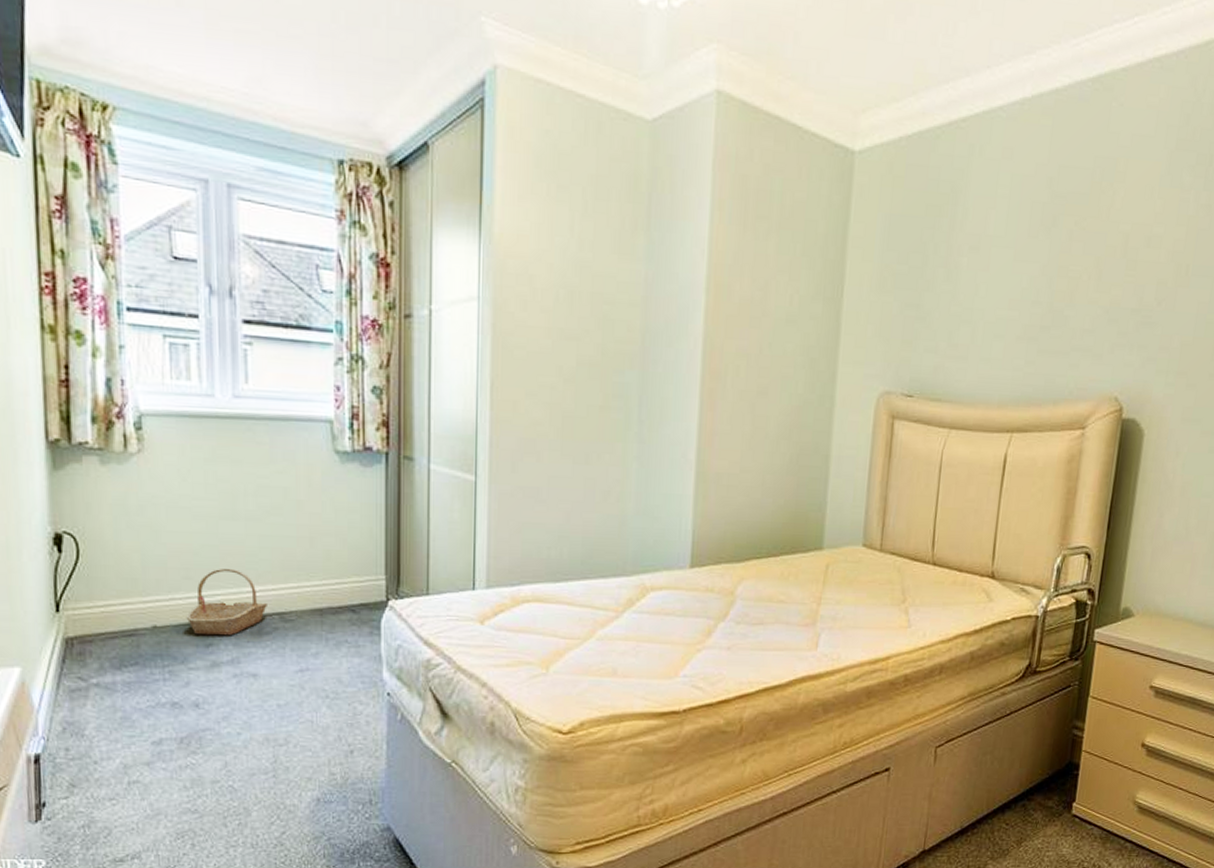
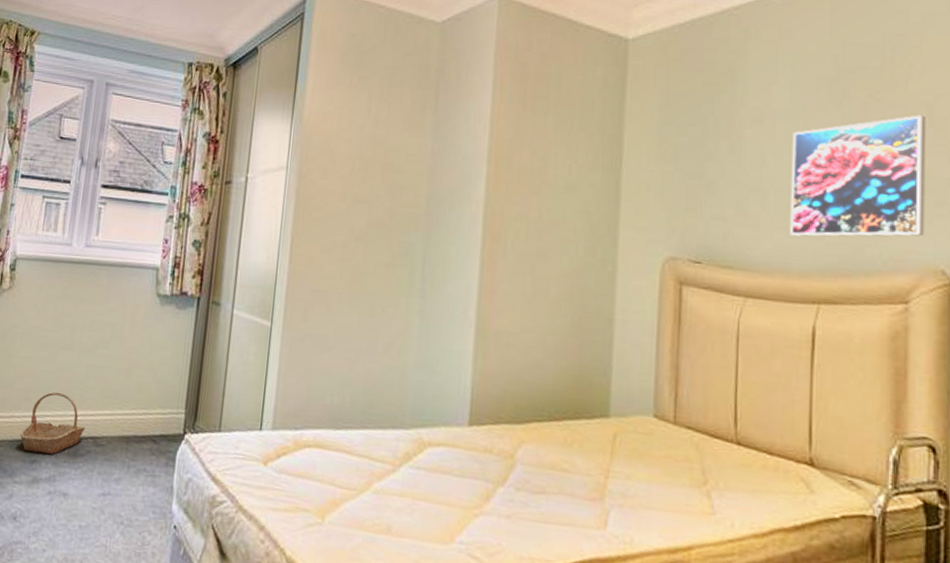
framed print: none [993,244,1121,368] -> present [789,114,926,237]

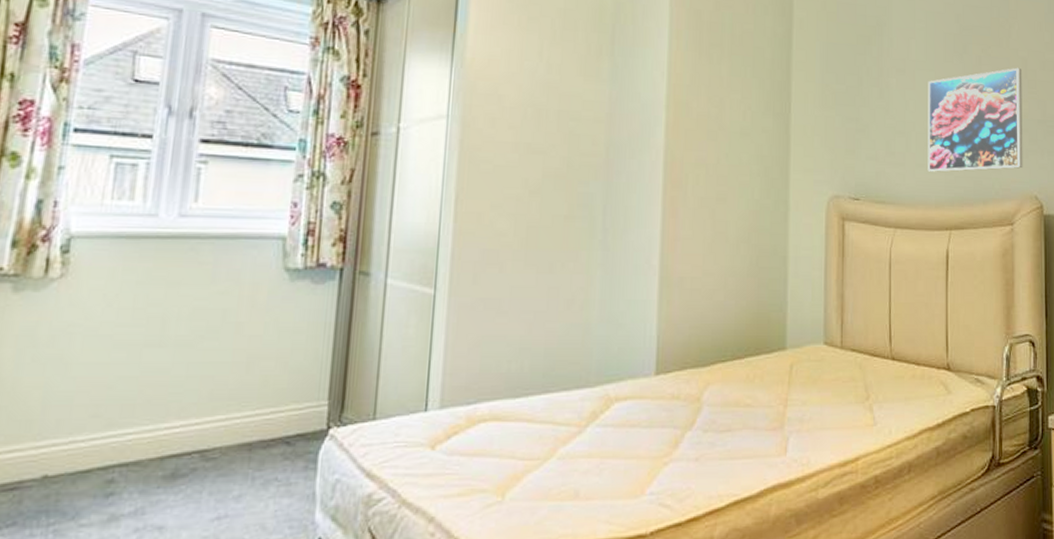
basket: present [19,391,85,455] -> none [85,401,187,484]

